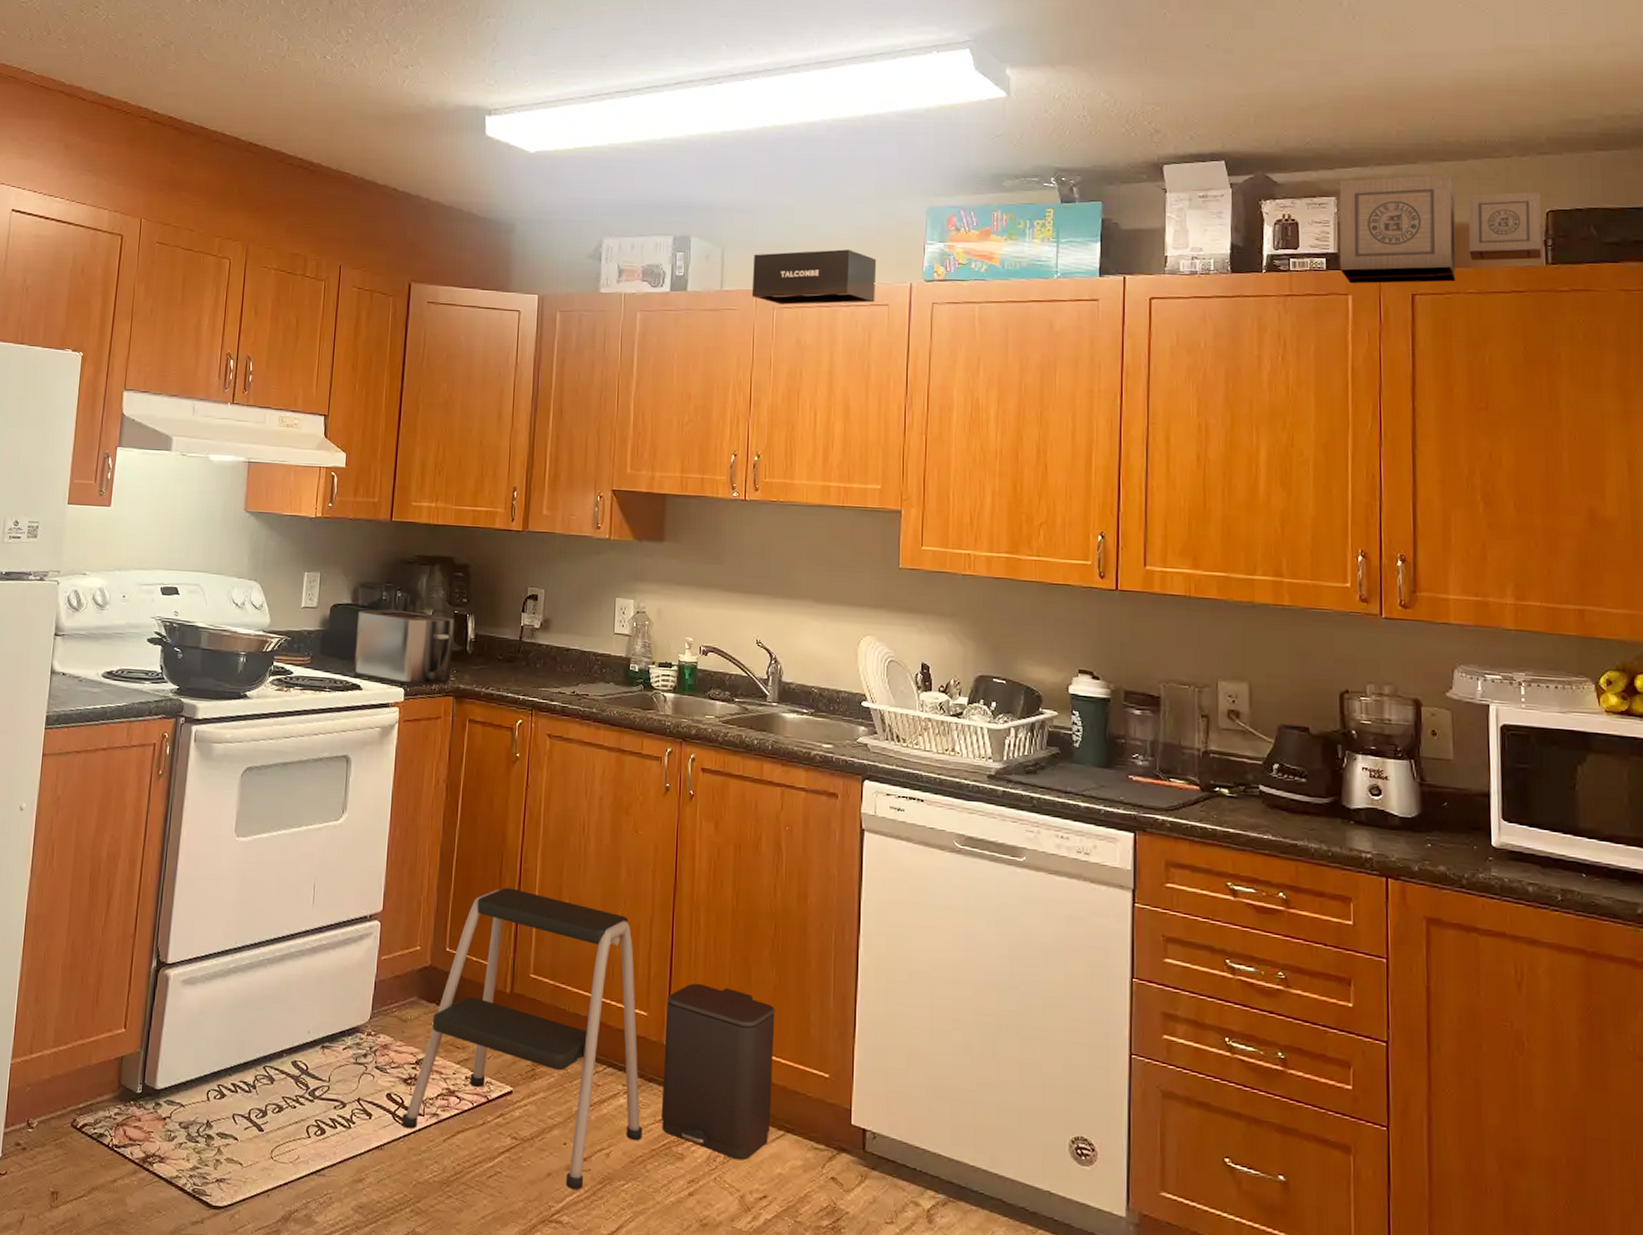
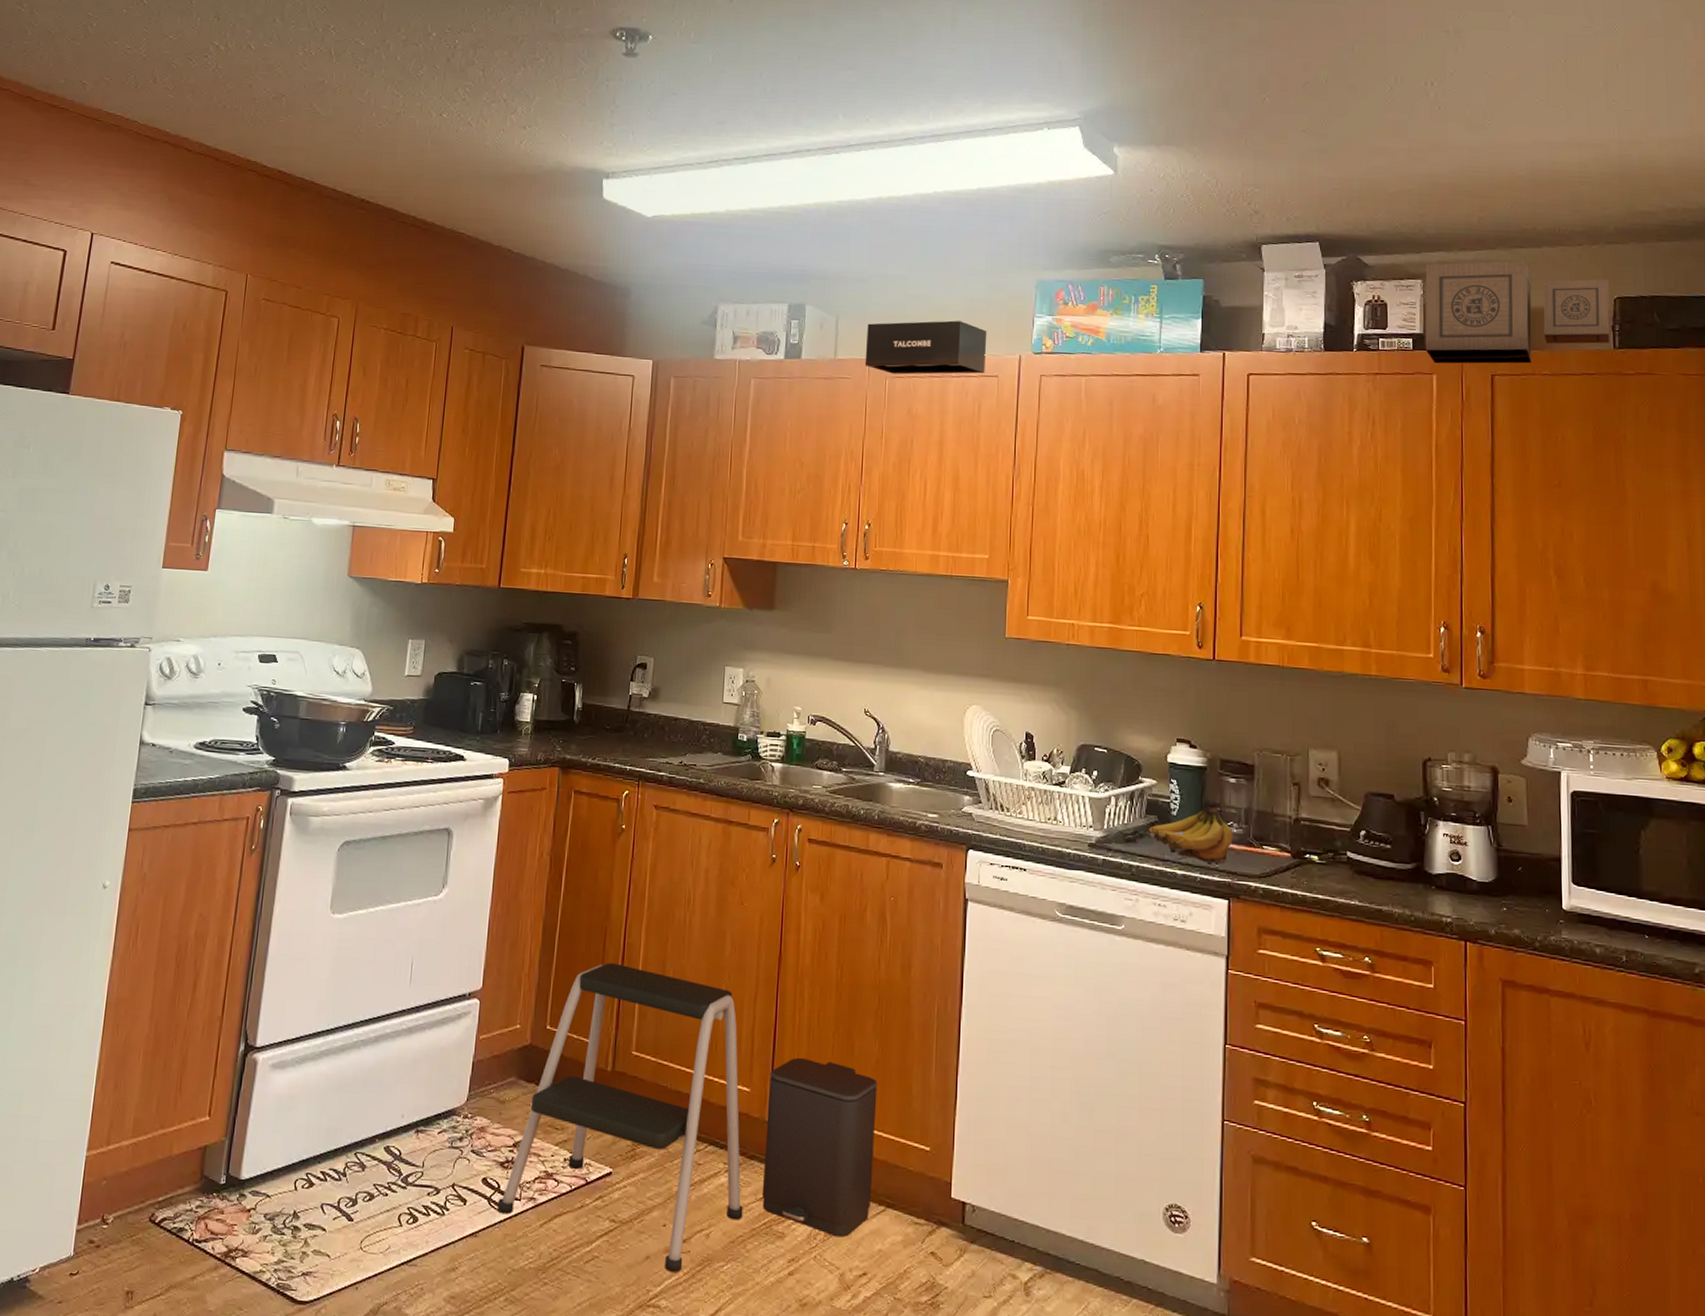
toaster: present [353,609,454,687] -> none [457,677,562,758]
fruit: none [1048,739,1139,797] -> present [1147,807,1233,864]

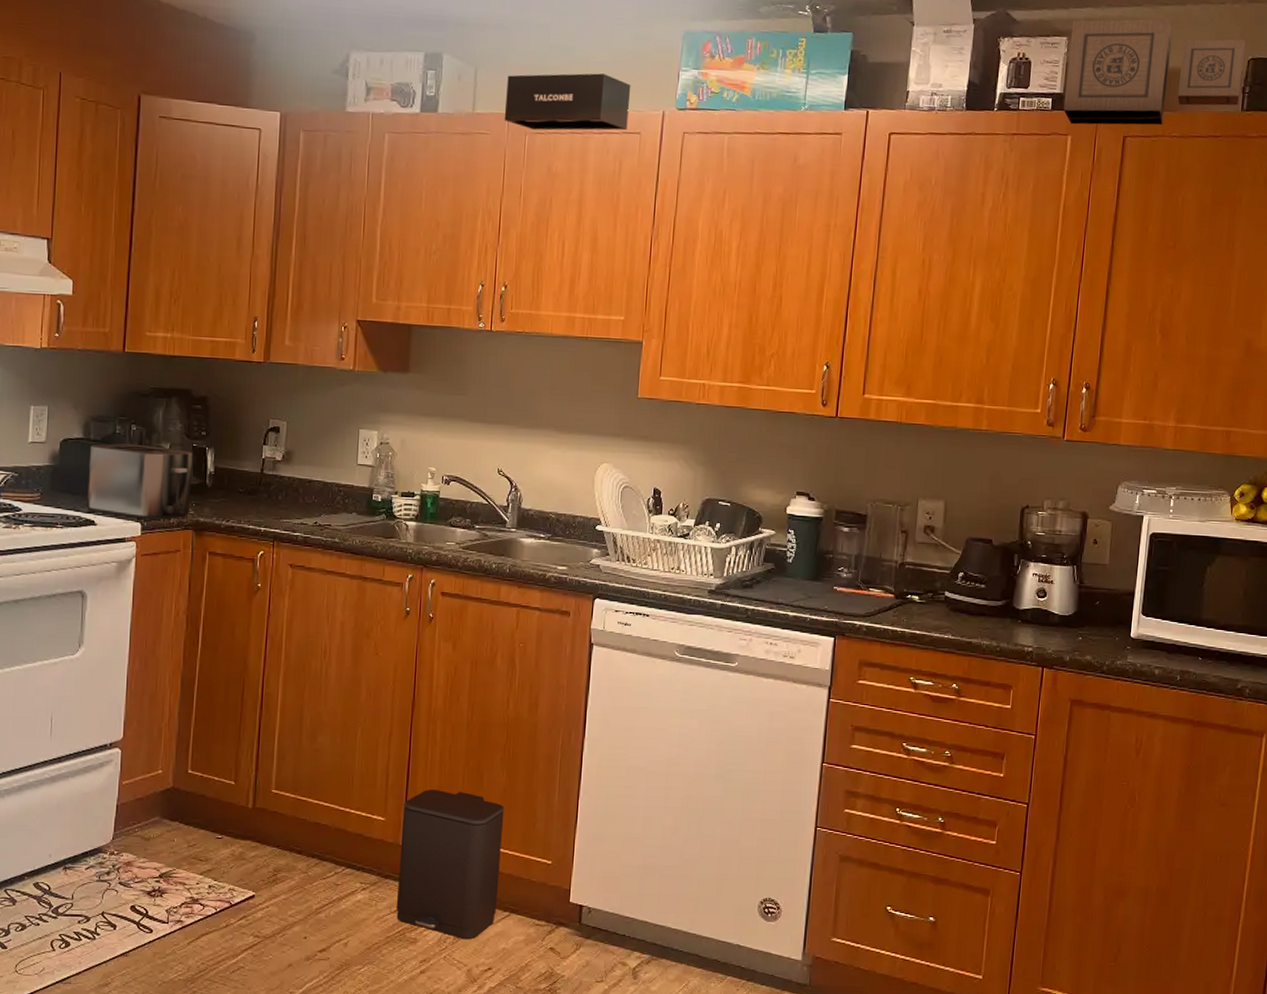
toaster: none [457,677,562,758] -> present [87,443,193,522]
step stool: present [497,963,743,1272] -> none [146,711,379,976]
fruit: present [1147,807,1233,864] -> none [763,554,843,605]

